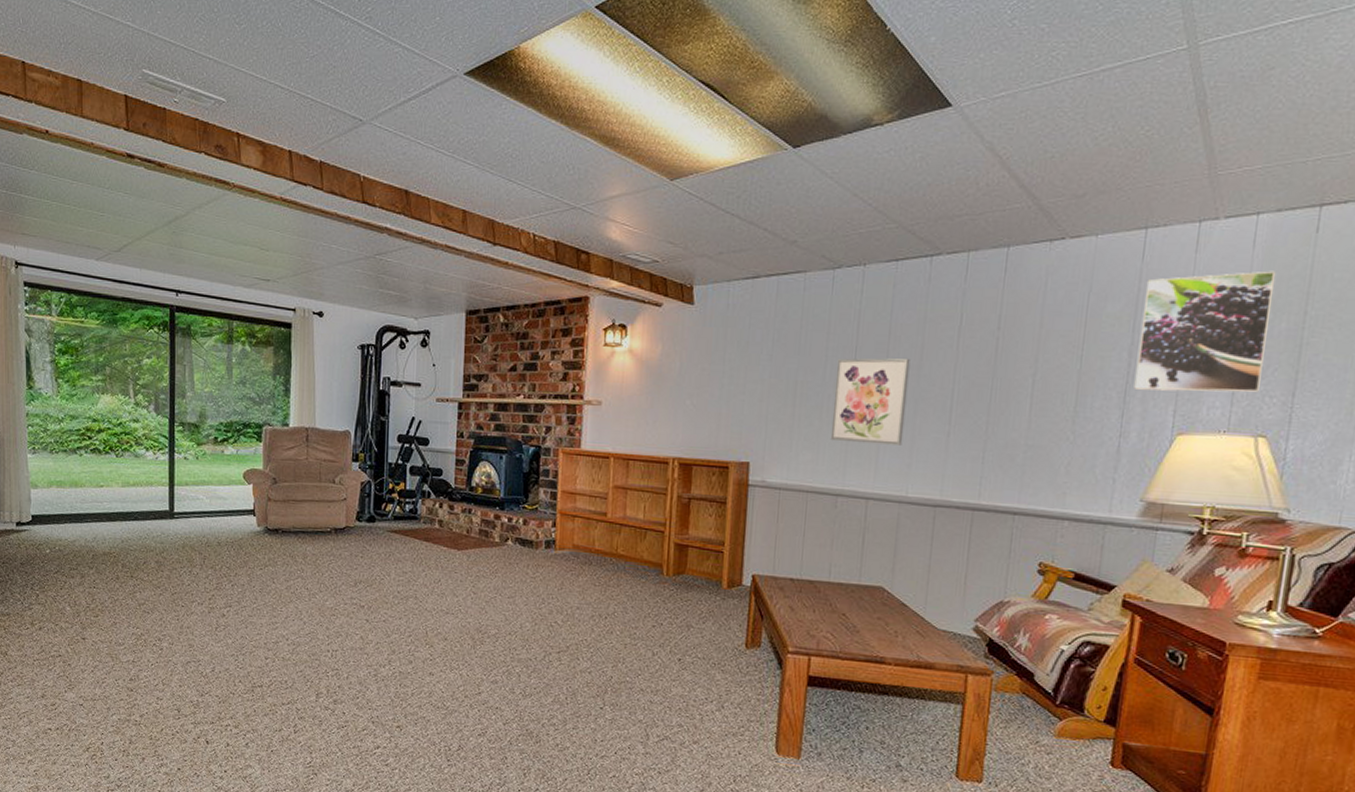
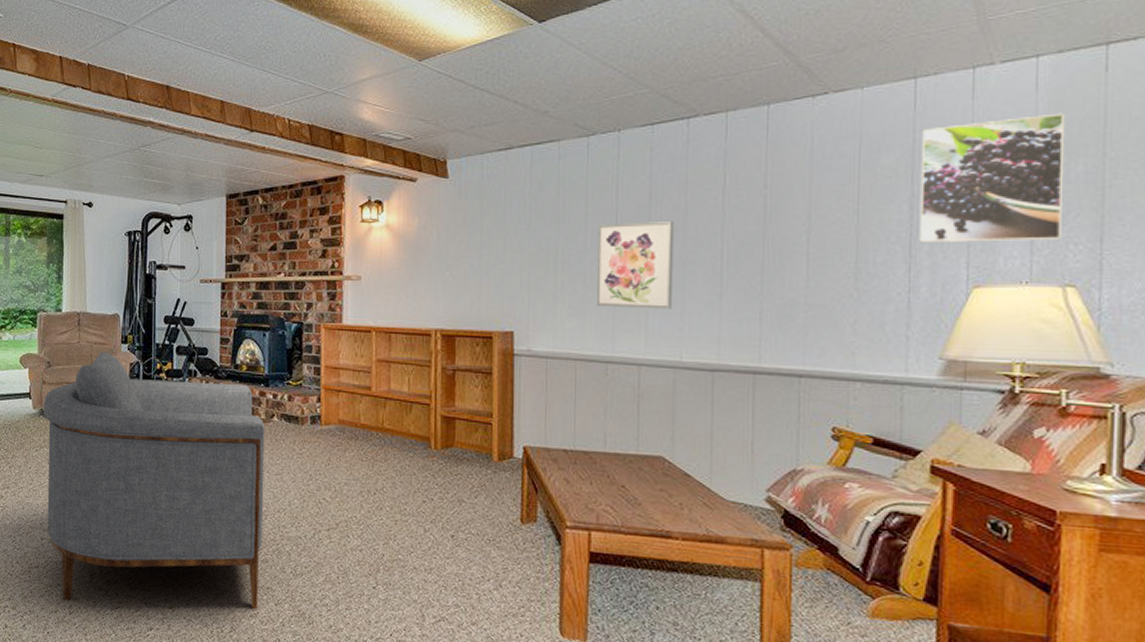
armchair: none [267,469,499,728] -> present [43,352,265,609]

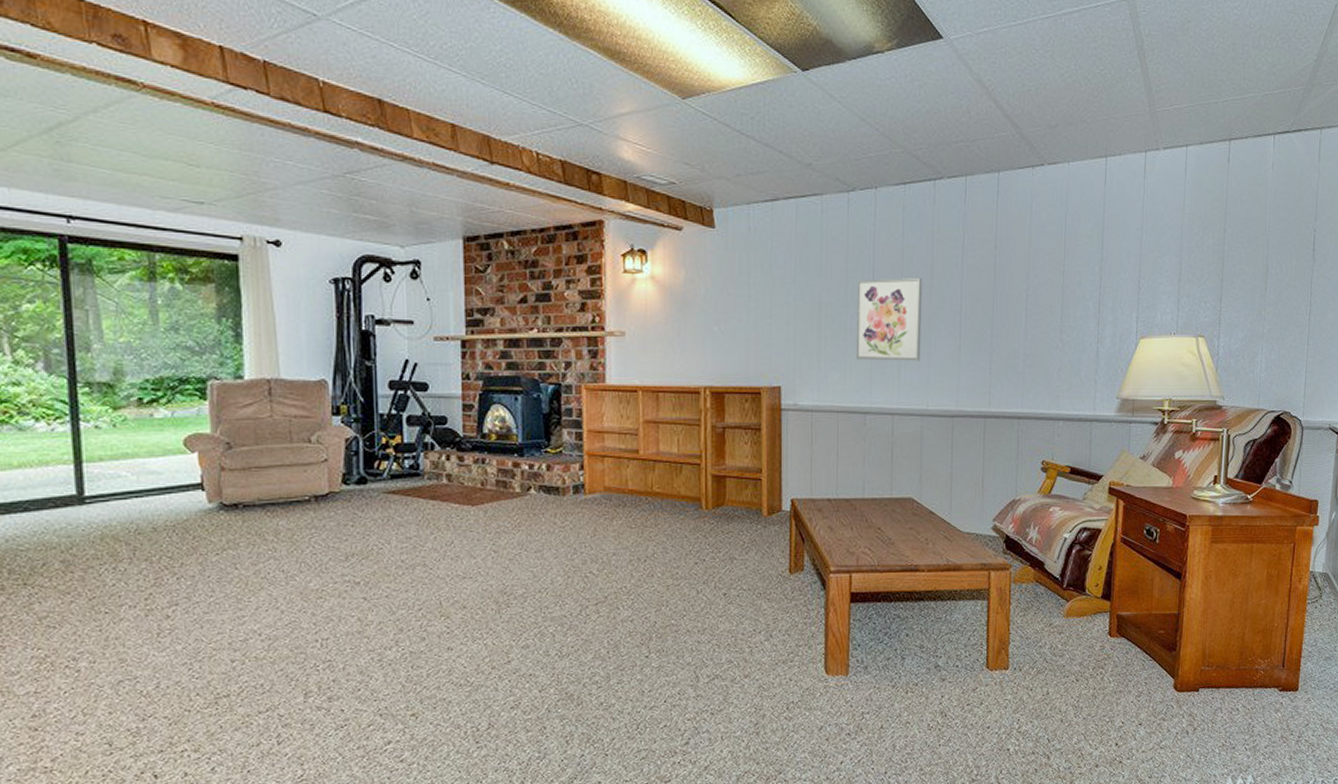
armchair: present [43,352,265,609] -> none [223,427,523,730]
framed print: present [919,113,1066,242] -> none [1105,195,1203,300]

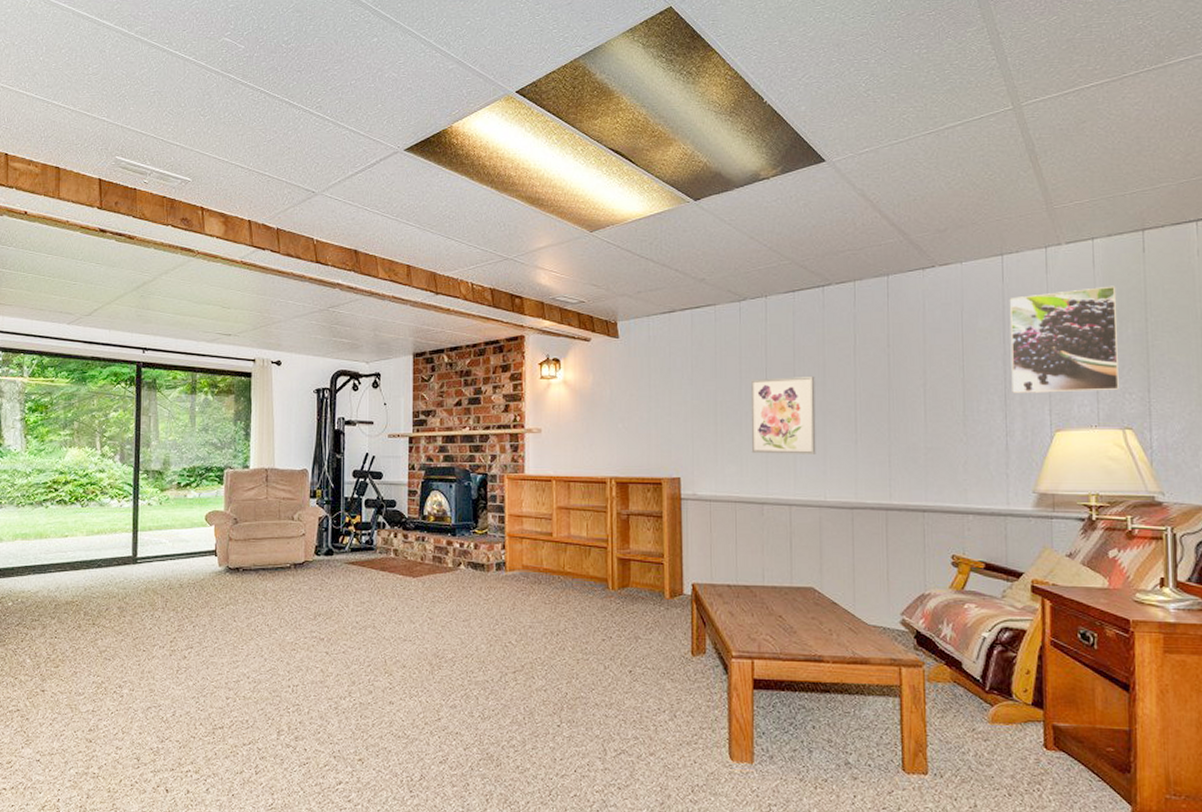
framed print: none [1105,195,1203,300] -> present [1009,286,1119,393]

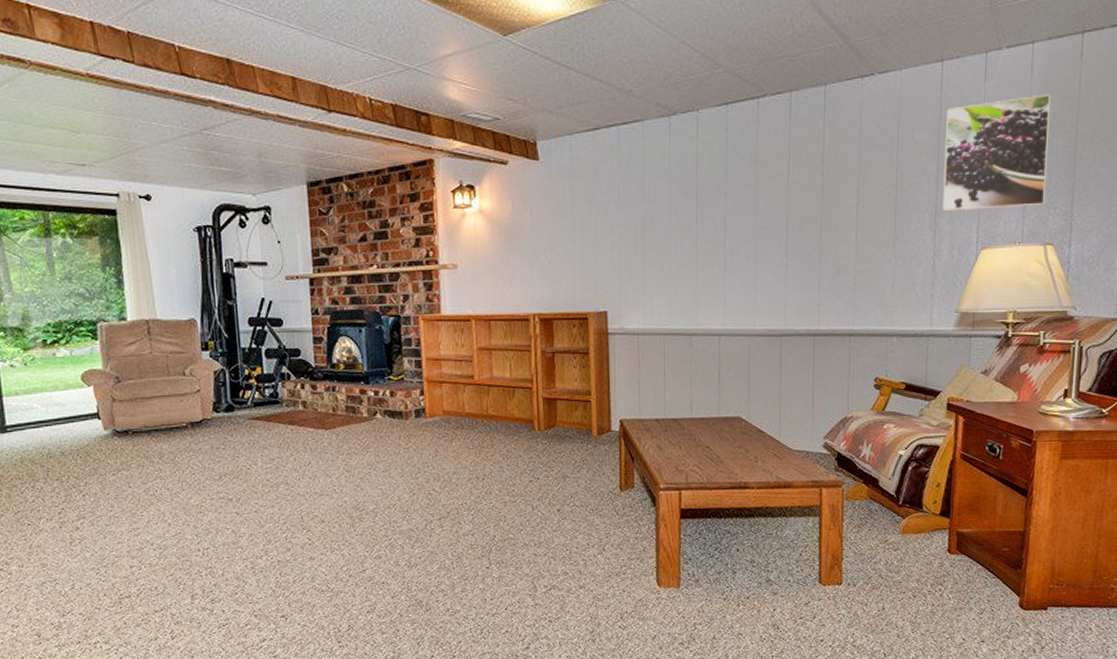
wall art: present [750,375,816,454] -> none [680,197,747,283]

